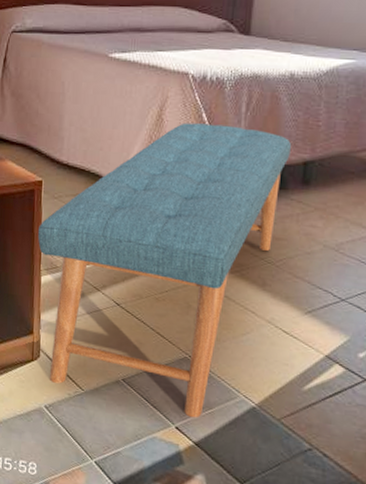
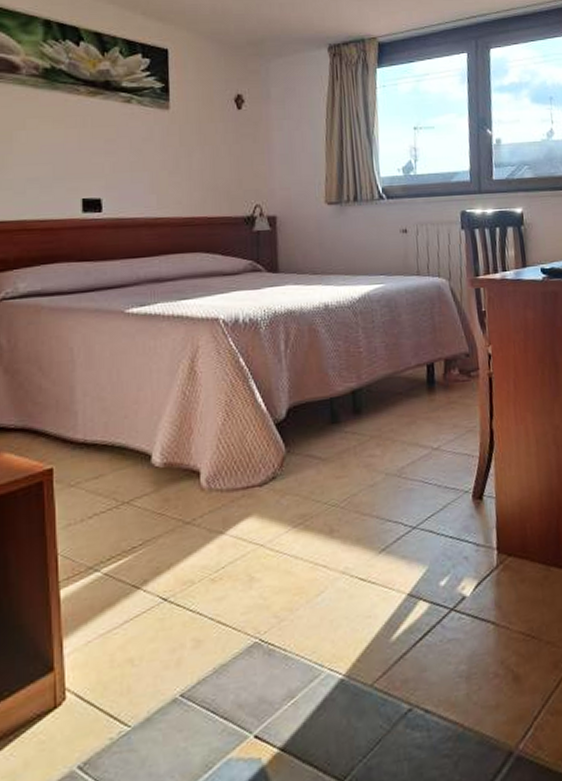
bench: present [37,122,292,418] -> none [50,366,338,730]

